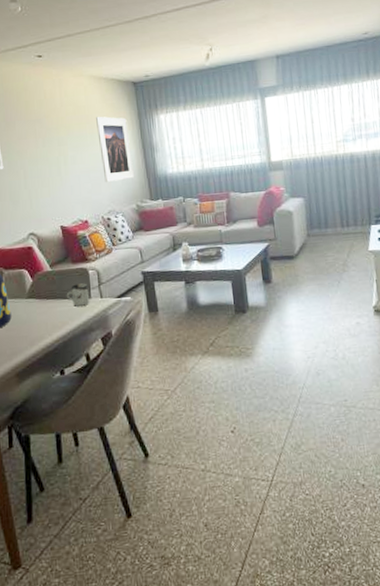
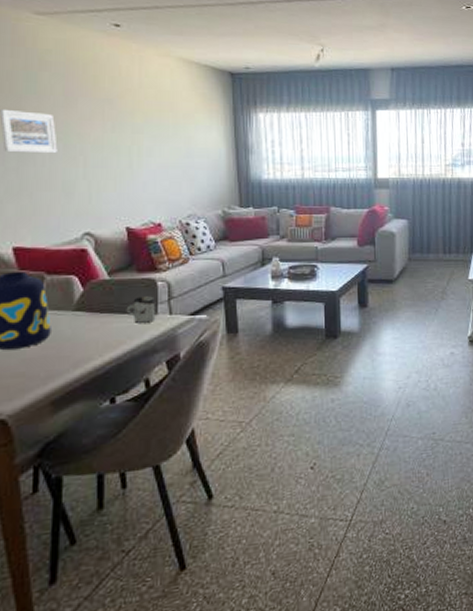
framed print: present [95,116,135,182] -> none [181,105,224,182]

